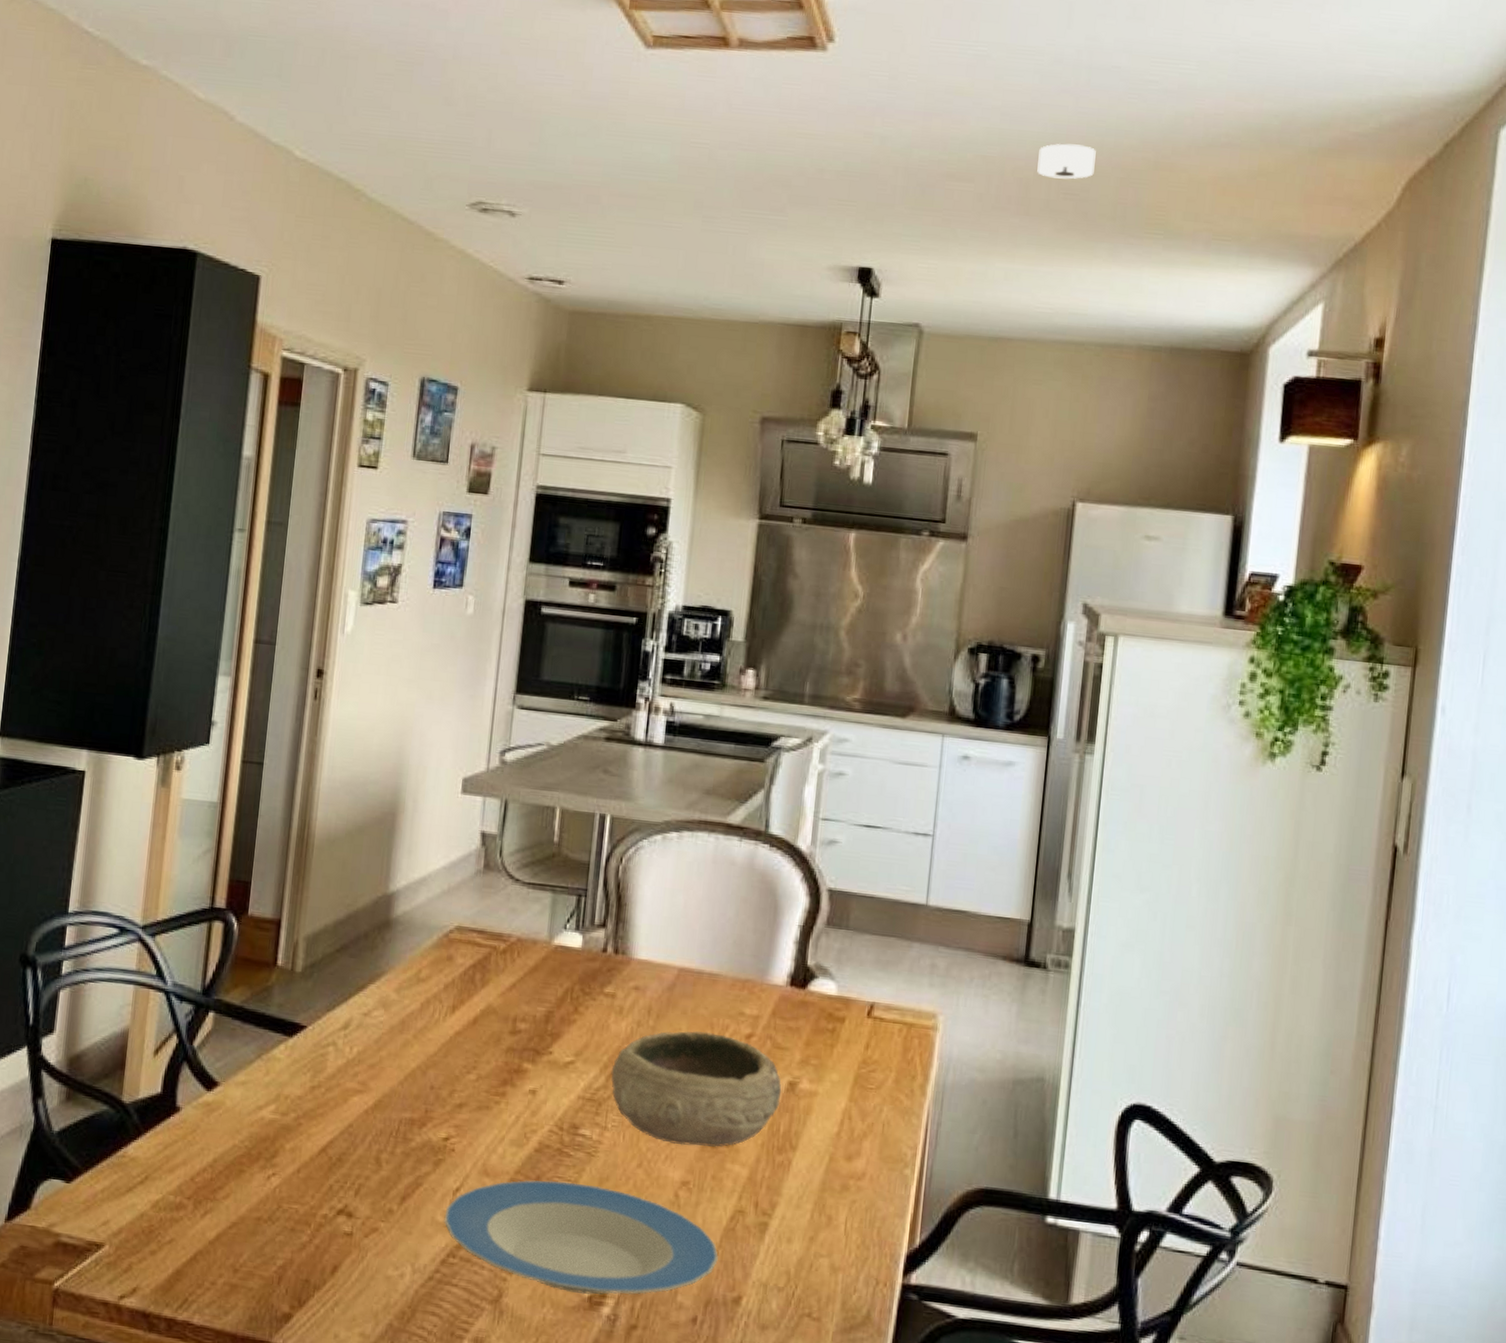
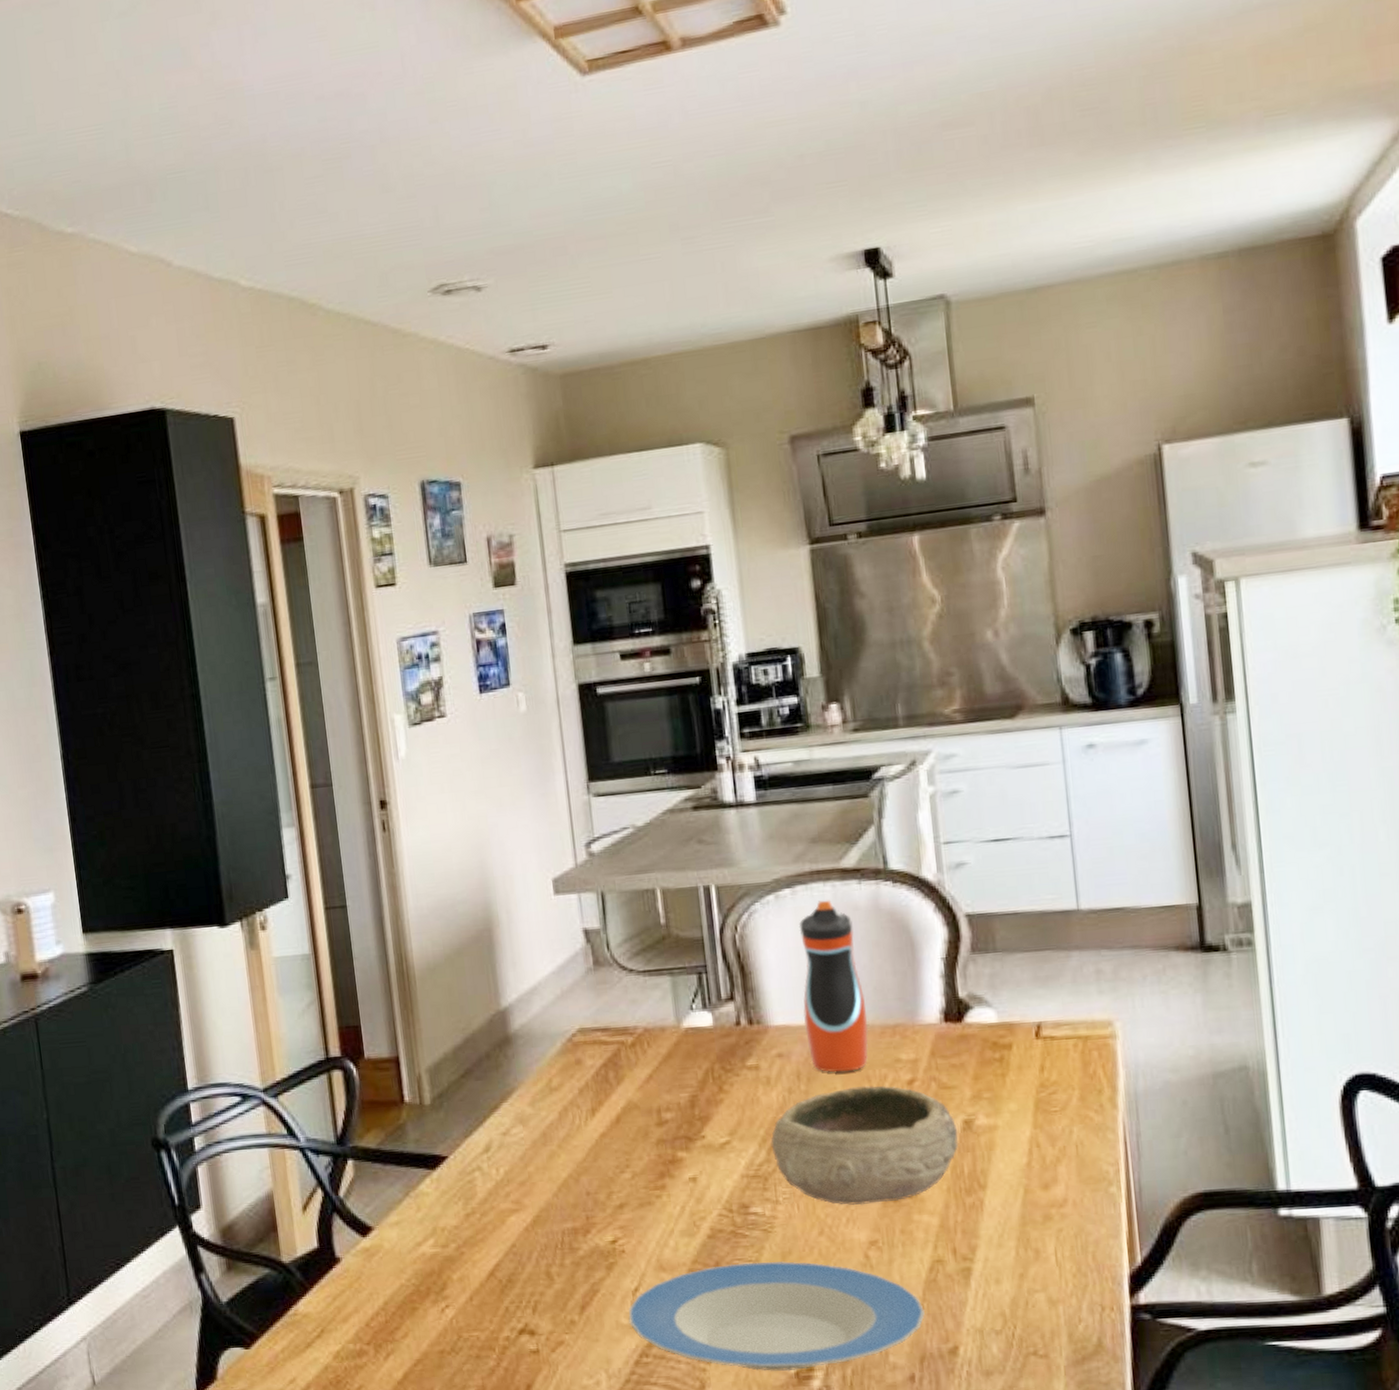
water bottle: none [663,849,727,1016] -> present [798,900,869,1073]
smoke detector: present [1037,143,1096,179] -> none [1042,51,1111,98]

